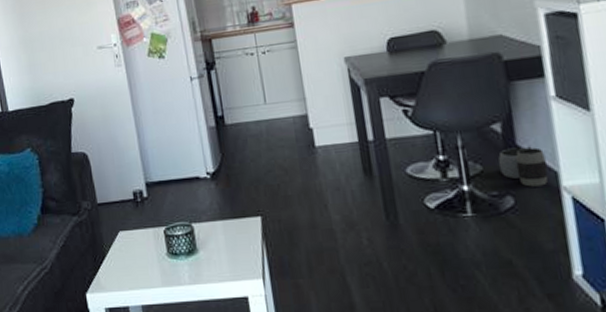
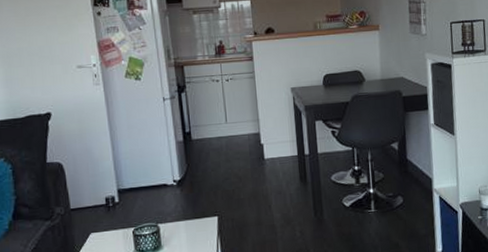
waste basket: present [498,146,549,187] -> none [395,159,426,190]

